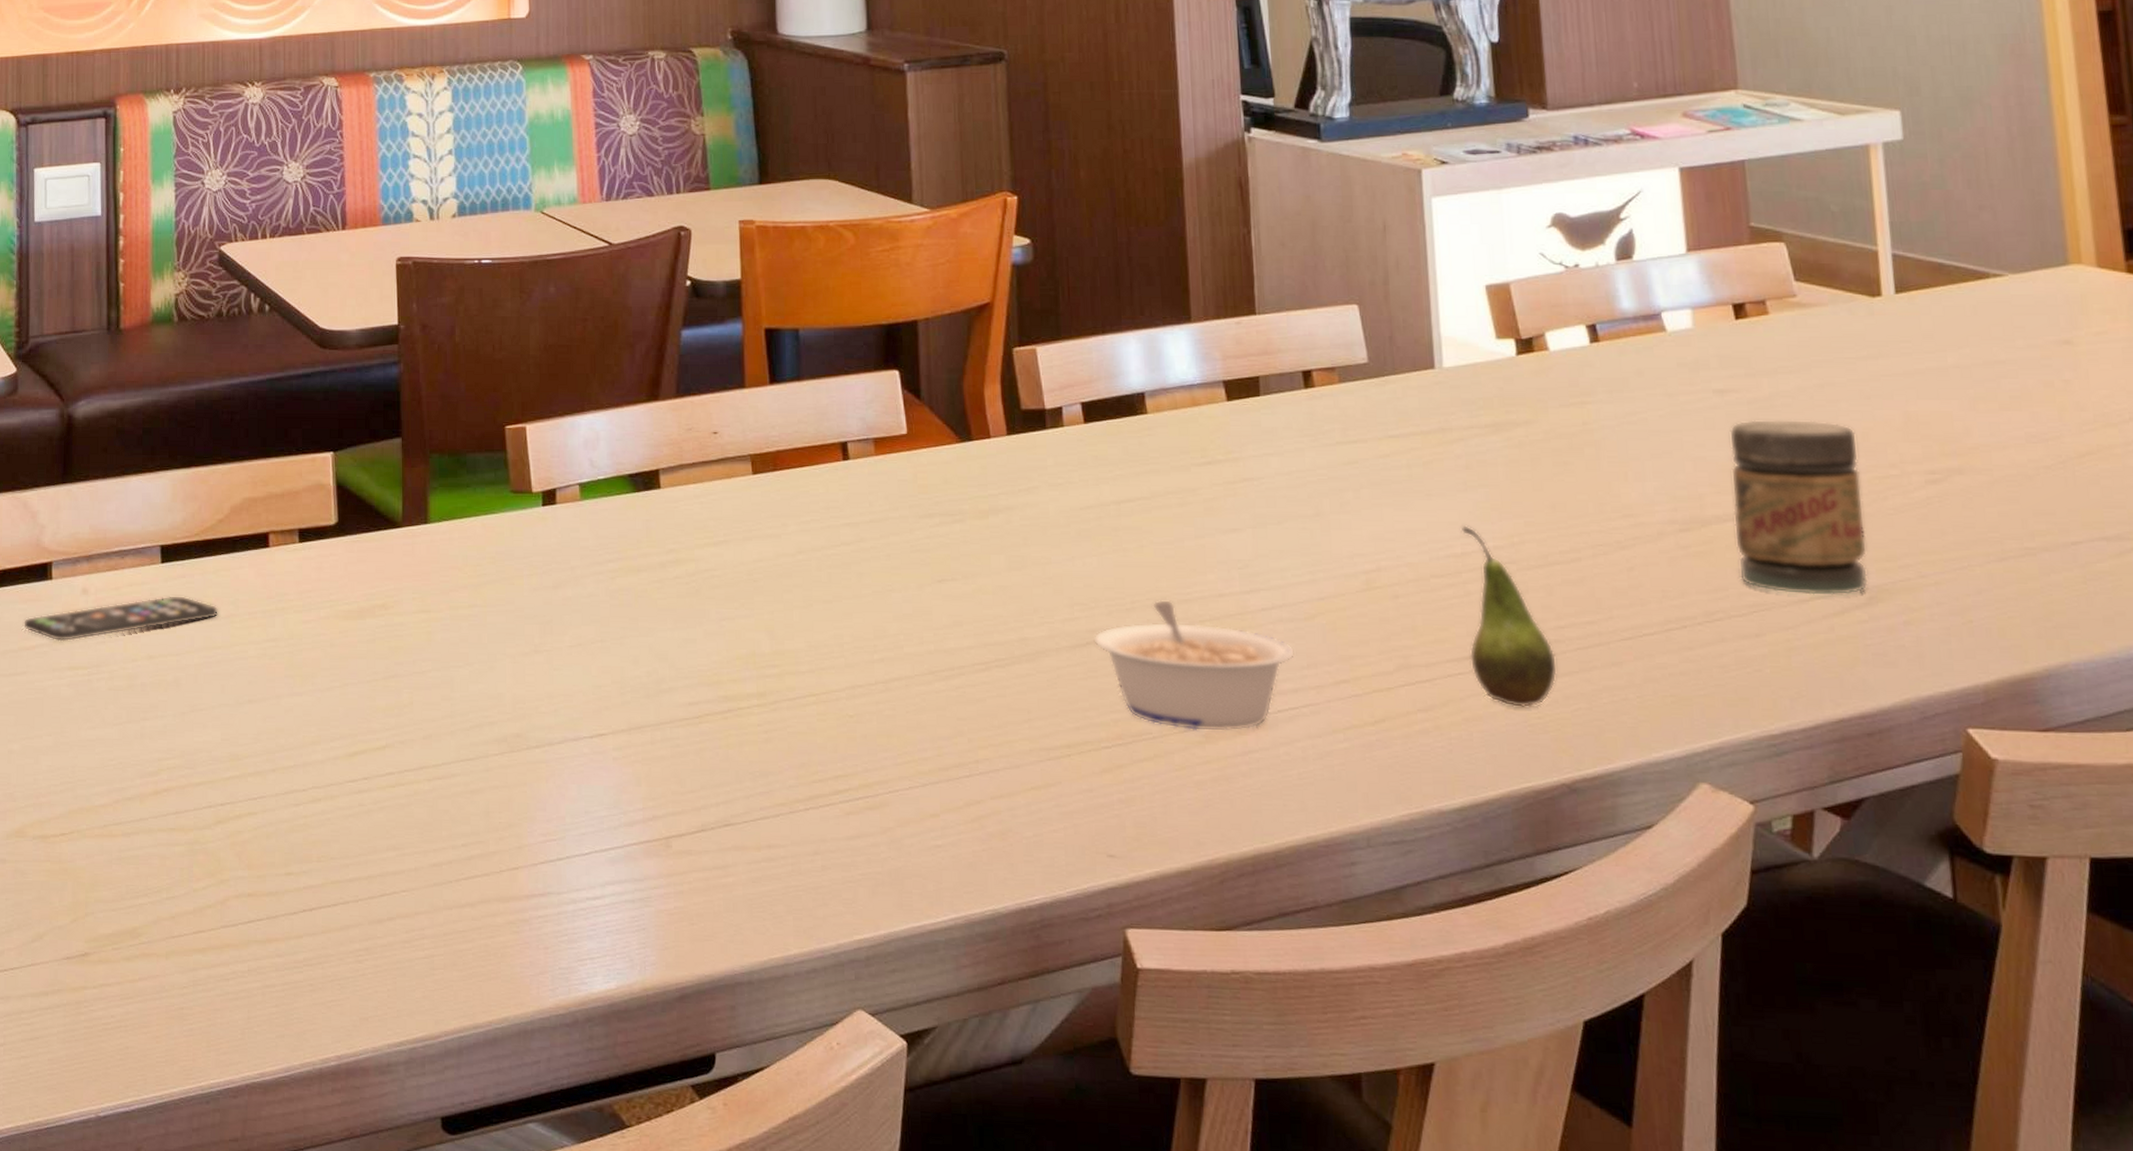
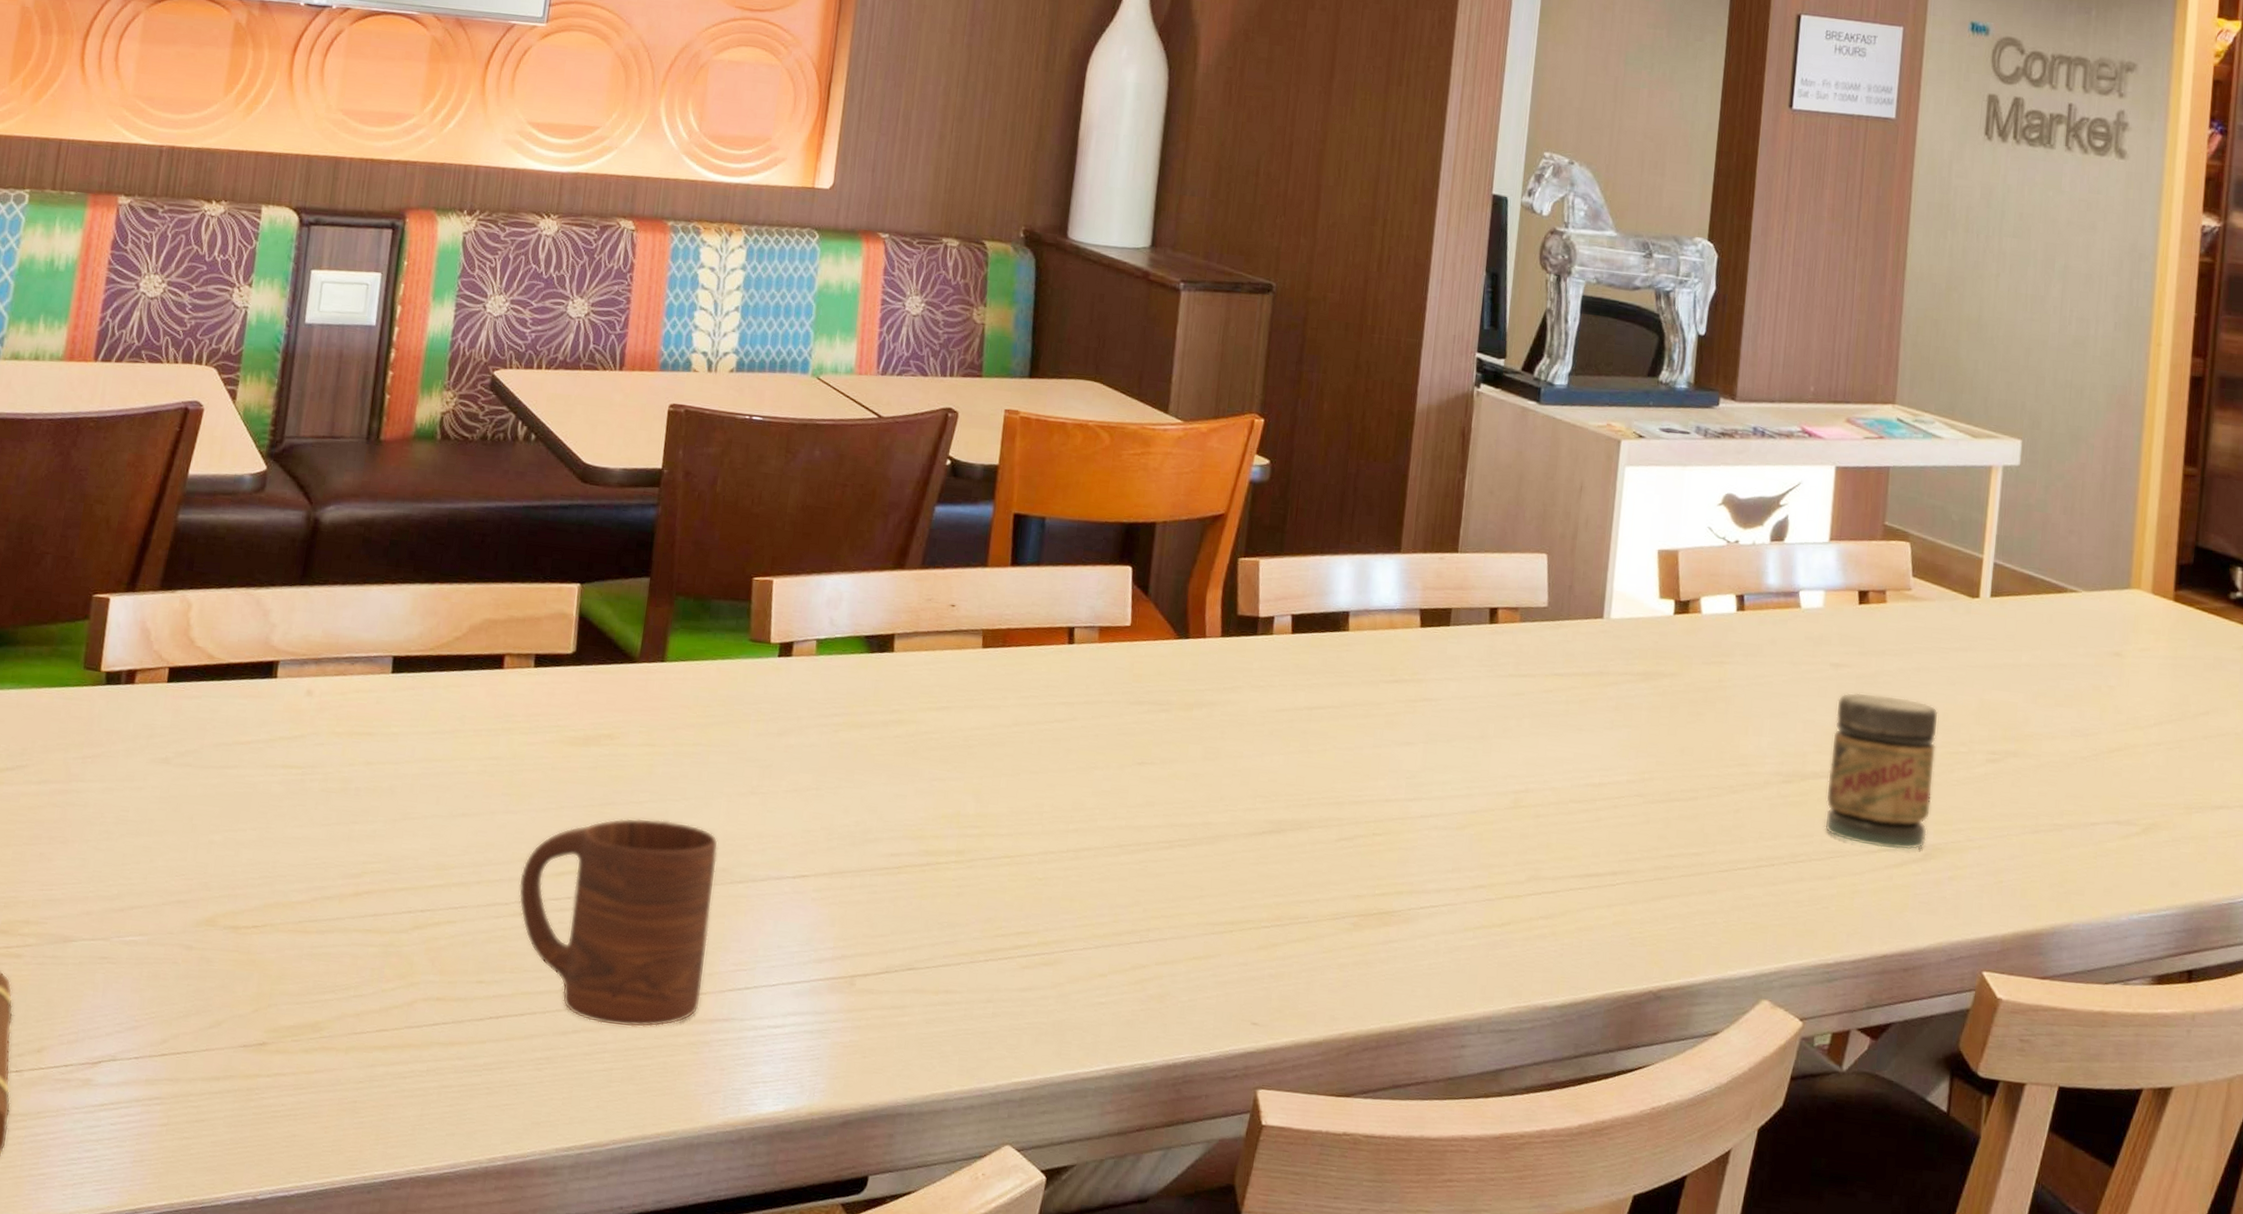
smartphone: present [22,595,219,642] -> none [240,705,444,741]
cup: none [314,688,514,911] -> present [518,818,719,1028]
legume: present [1093,600,1296,732] -> none [1270,799,1444,922]
fruit: present [1460,525,1558,708] -> none [1590,759,1663,924]

